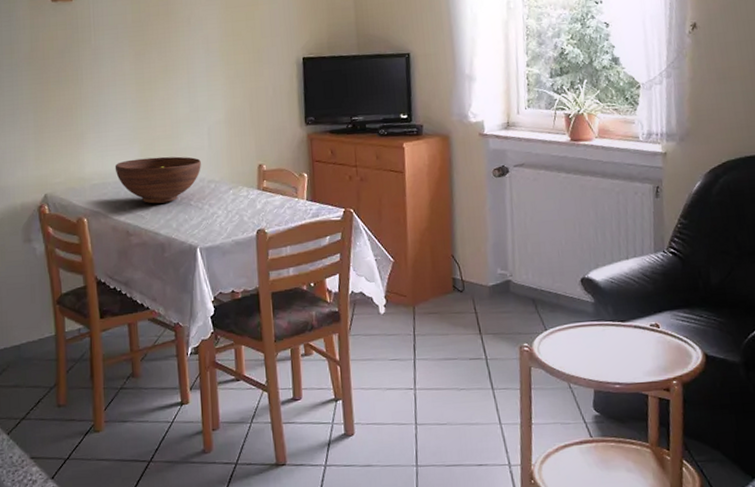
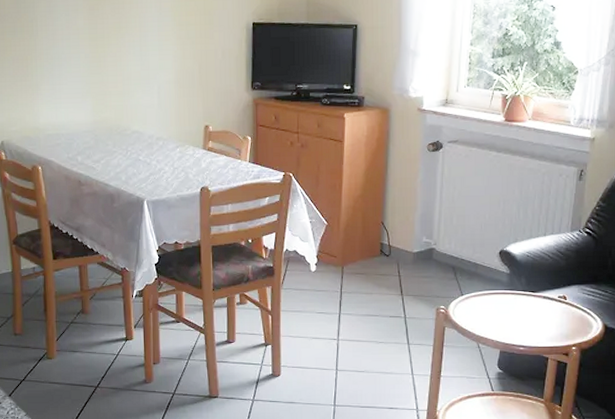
fruit bowl: present [115,156,201,204] -> none [68,112,150,157]

